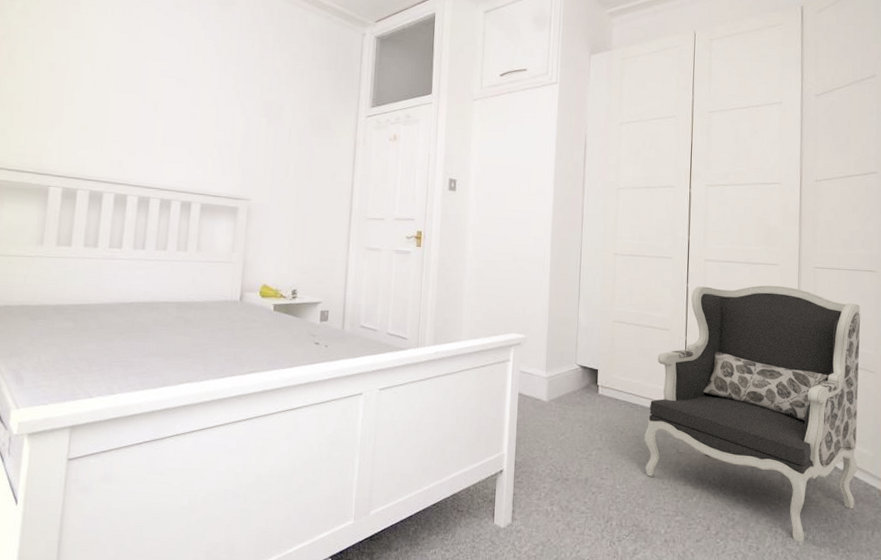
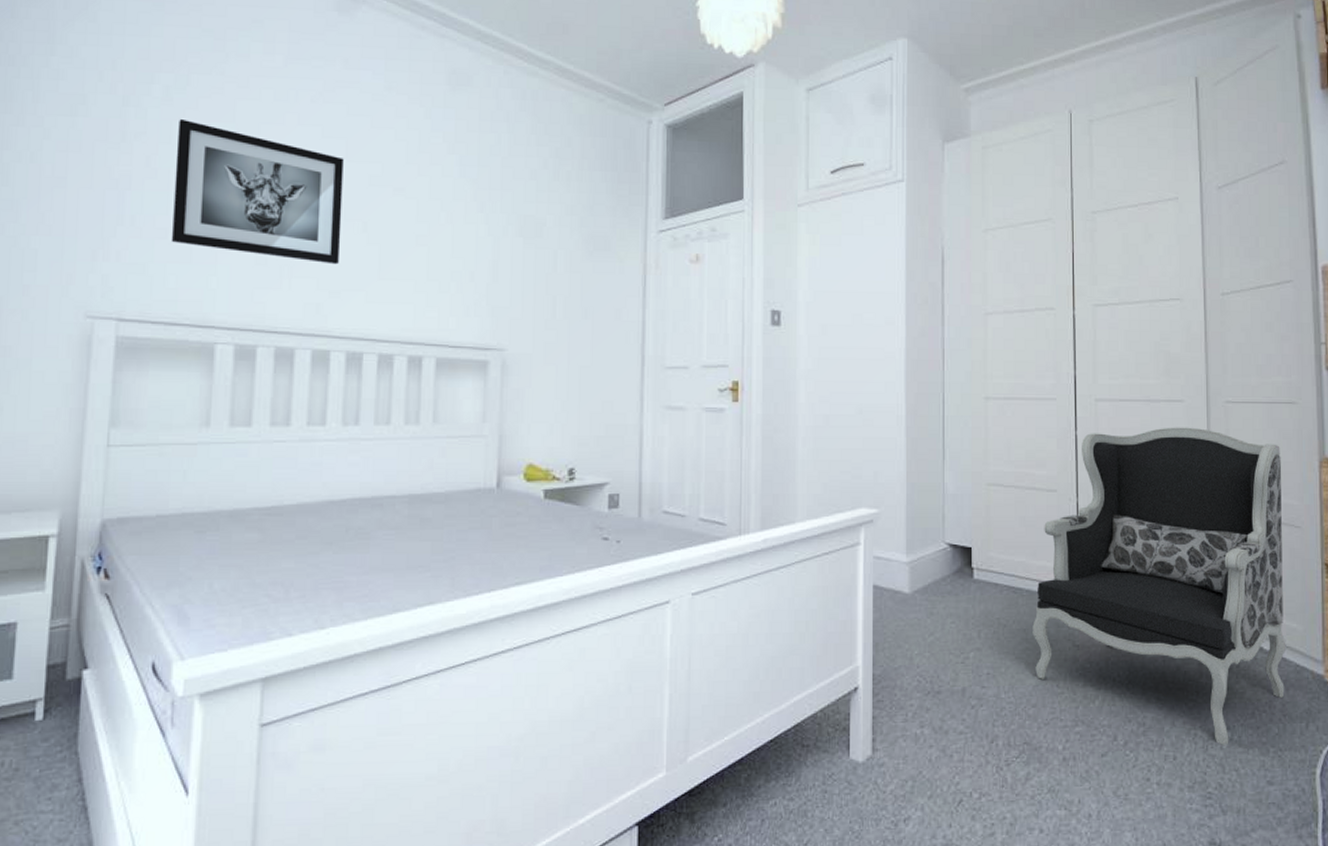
wall art: none [23,26,143,133] -> present [171,118,344,265]

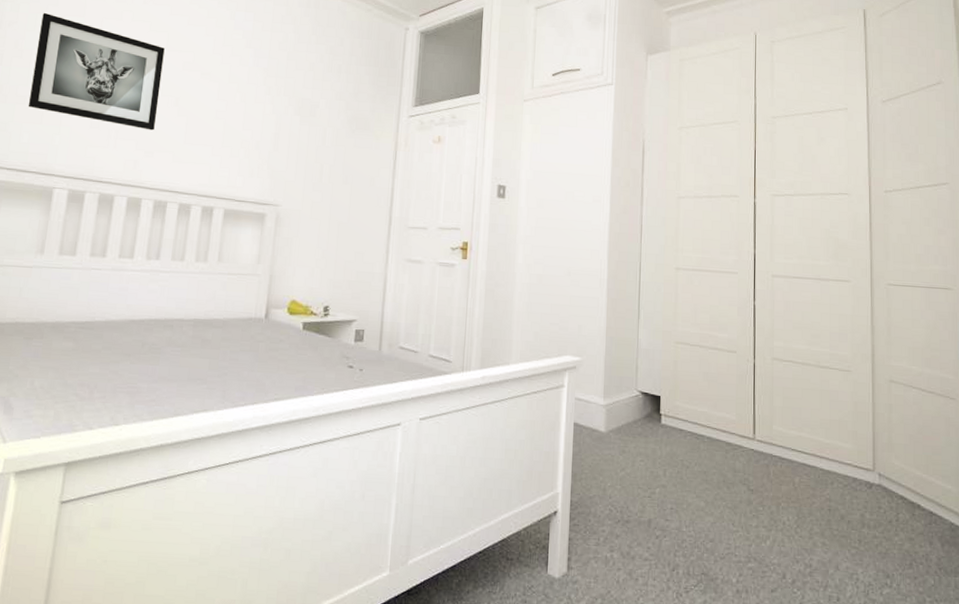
armchair: present [1032,427,1286,745] -> none [712,303,942,591]

